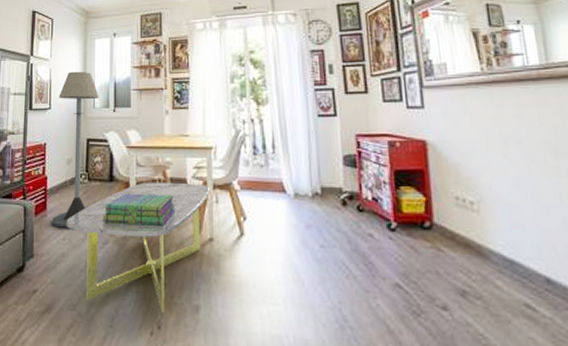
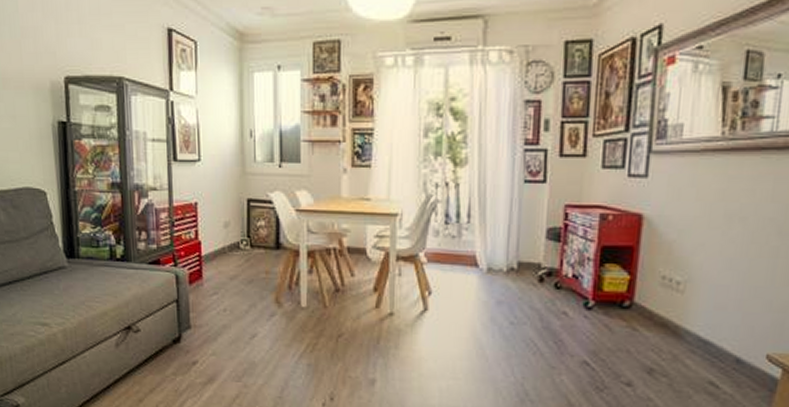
floor lamp: present [52,71,99,228] -> none [210,114,260,298]
coffee table: present [66,182,211,314] -> none [226,251,394,386]
stack of books: present [103,193,176,226] -> none [269,262,352,299]

